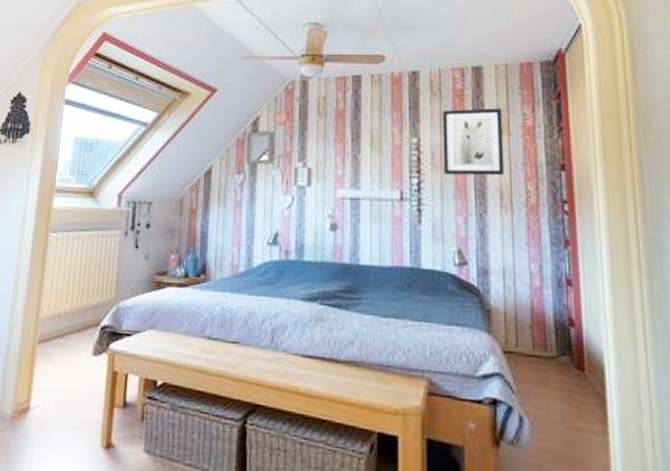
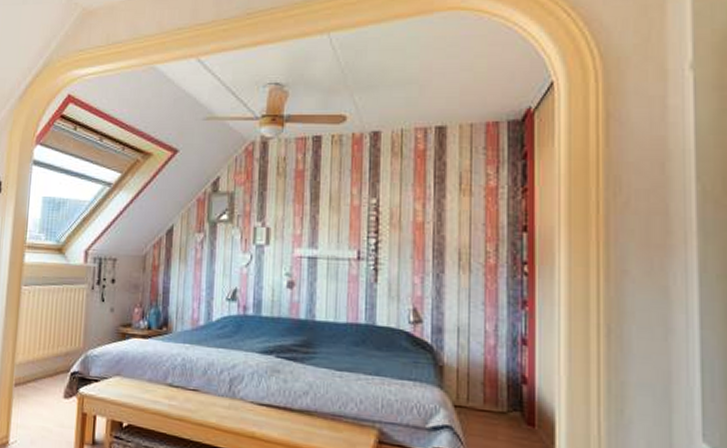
wall art: present [443,108,505,176] -> none [402,168,465,237]

